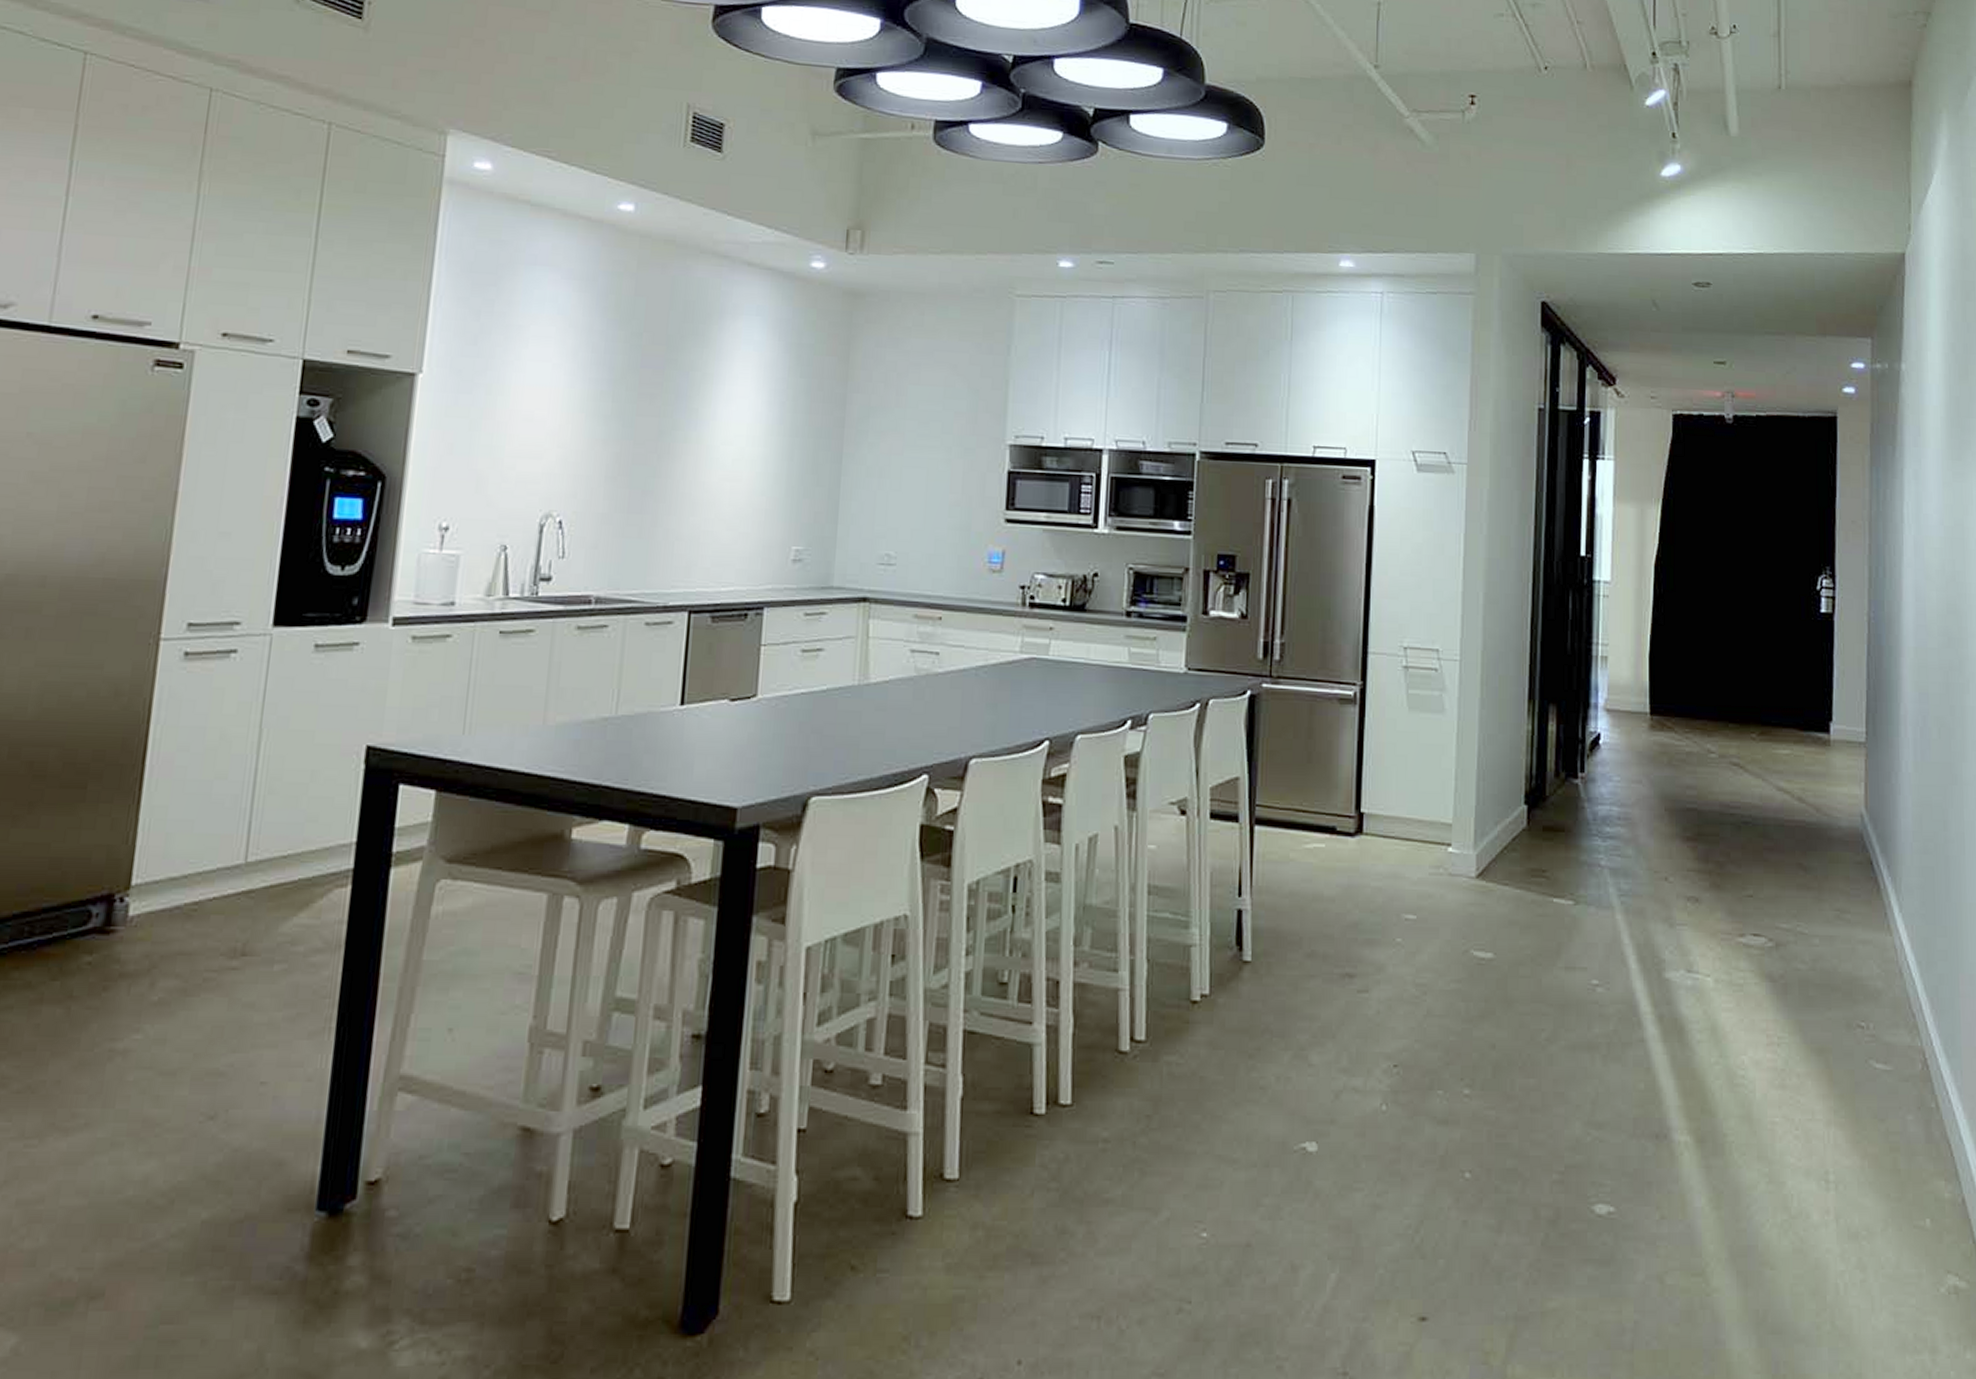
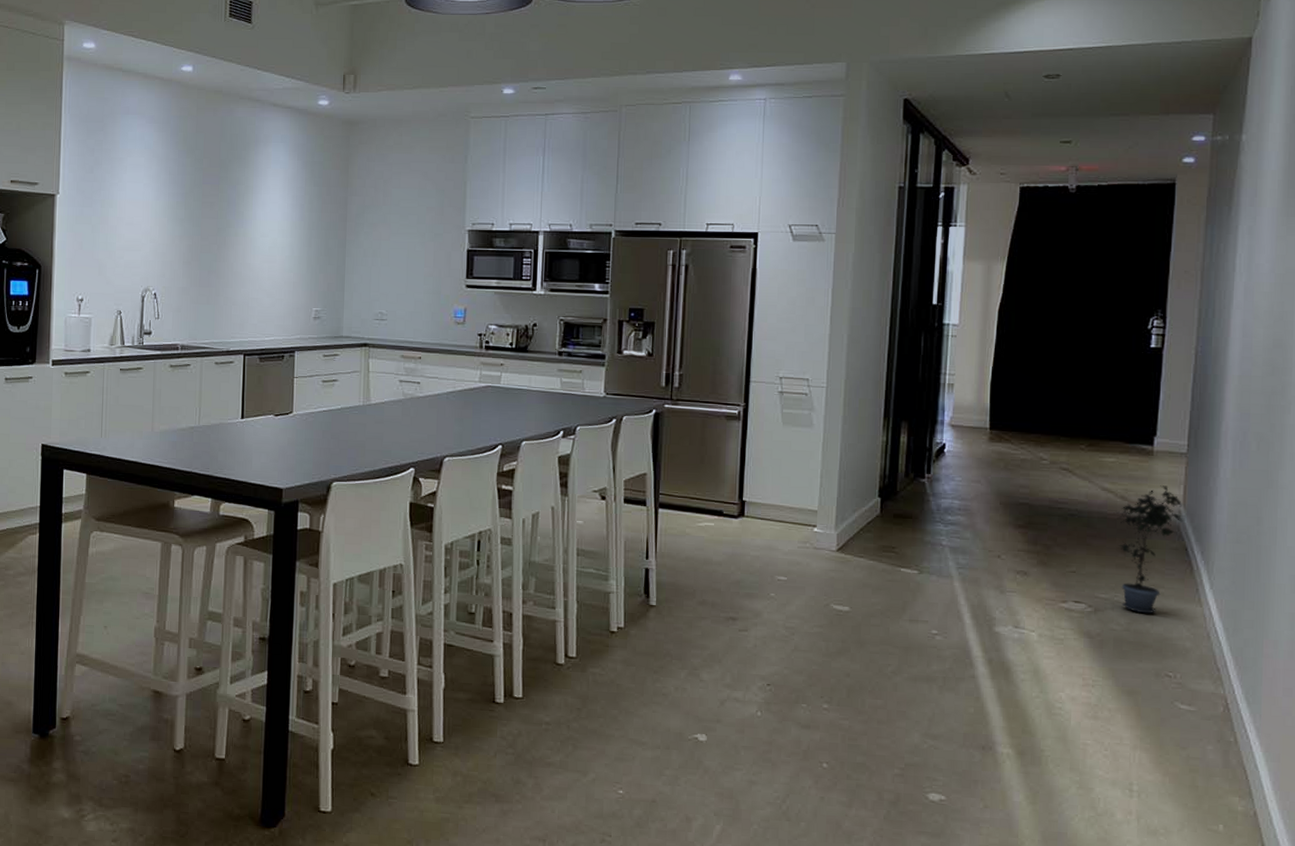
potted plant: none [1791,783,1868,947] -> present [1113,485,1185,614]

